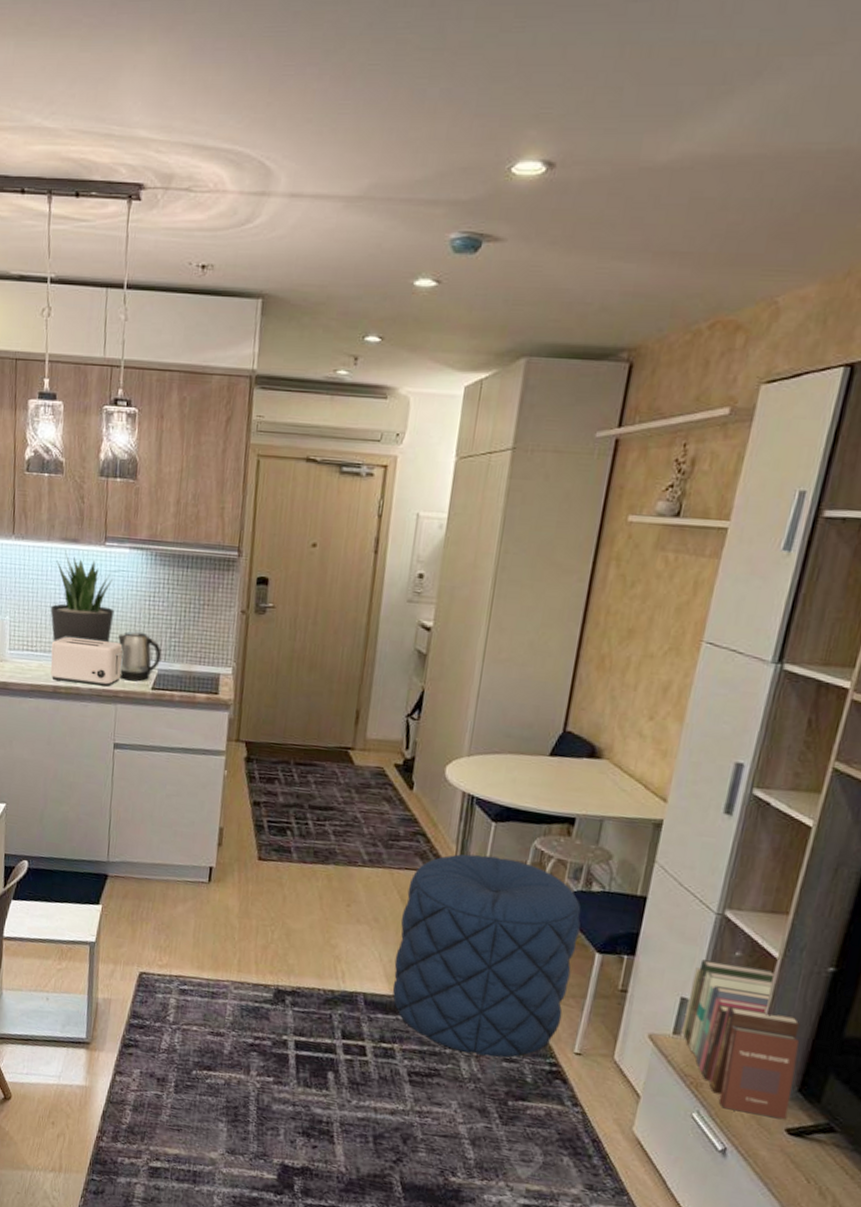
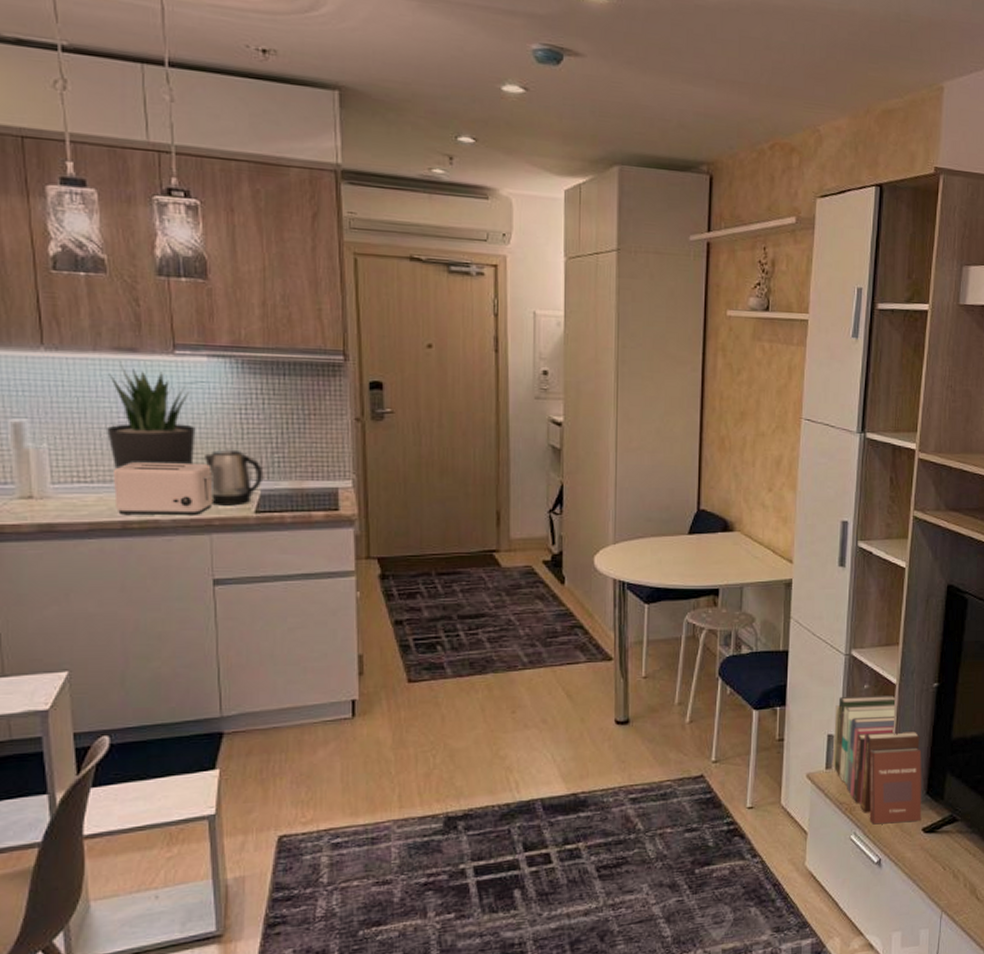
pouf: present [392,854,581,1058] -> none [568,637,736,833]

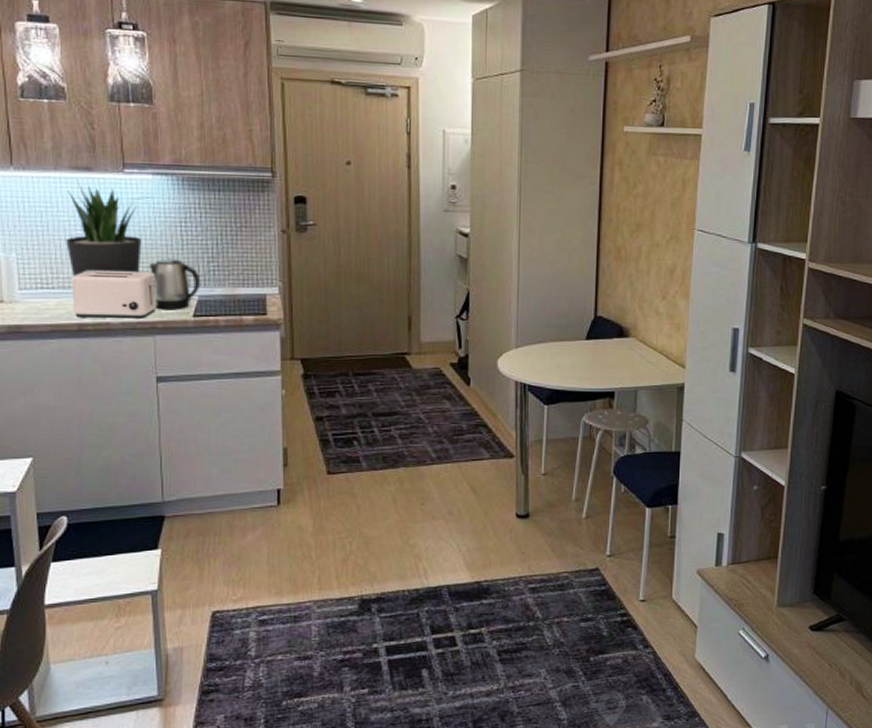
books: present [832,694,922,825] -> none [721,496,810,621]

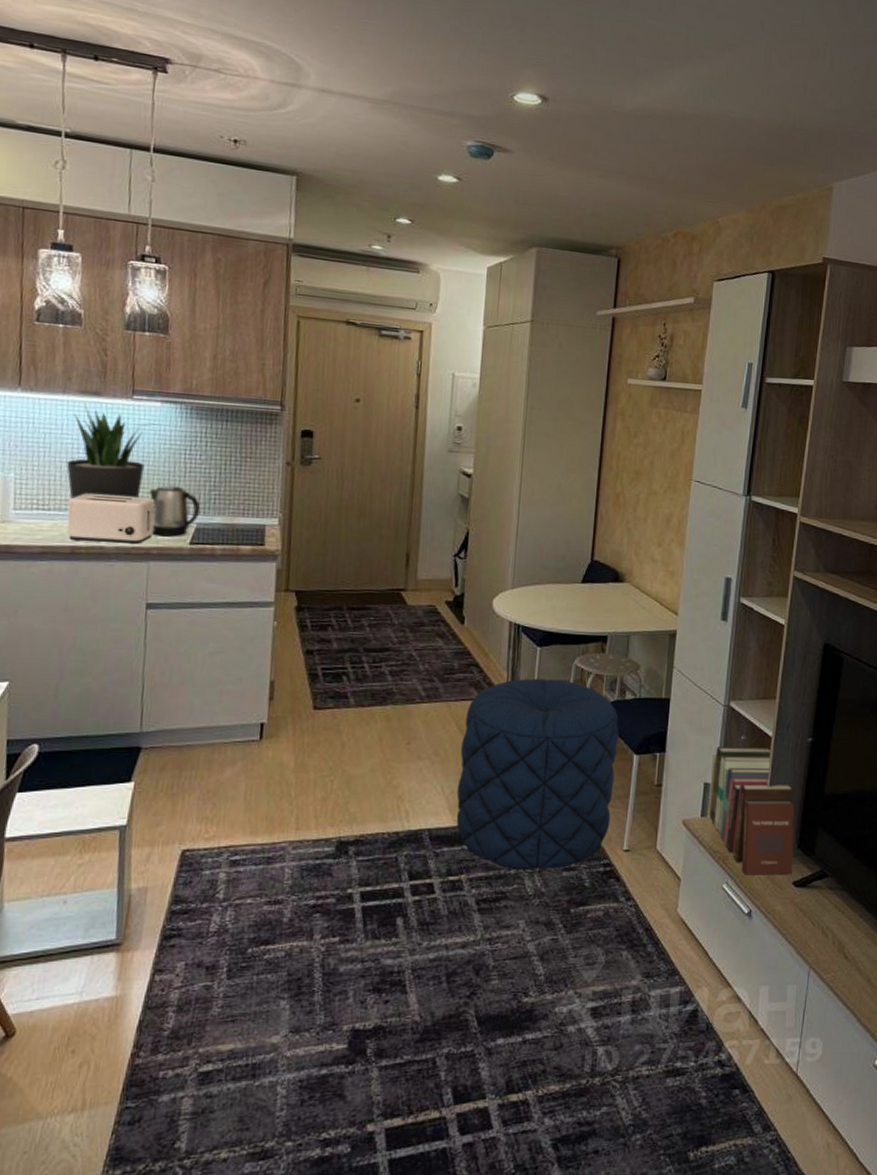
pouf: none [473,436,630,621] -> present [456,678,619,869]
books: none [721,496,810,621] -> present [707,746,795,875]

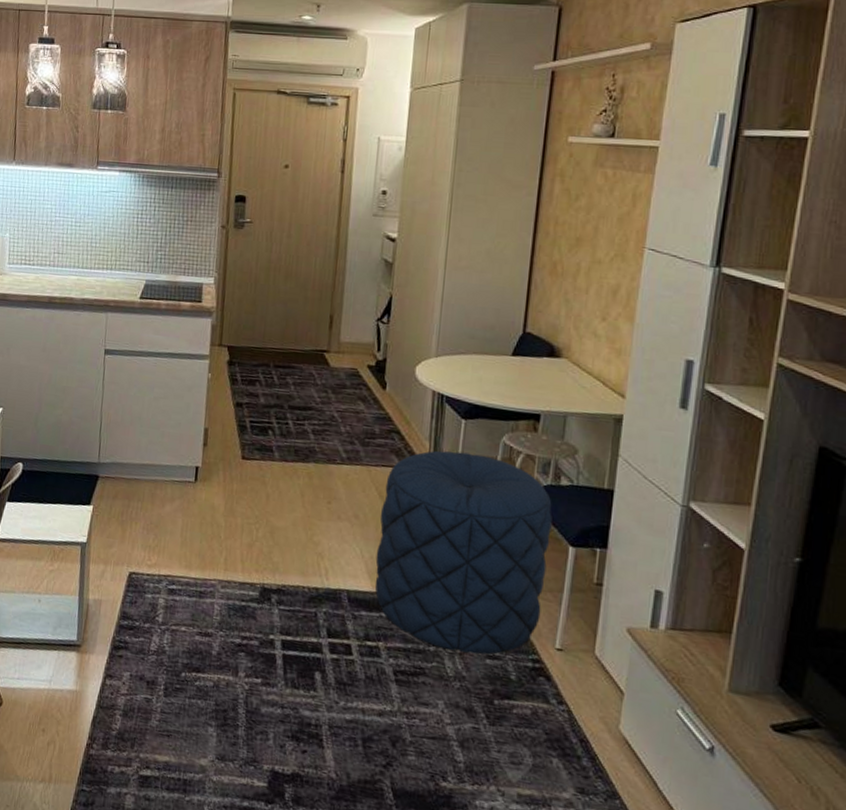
planter: present [66,403,145,499] -> none [47,174,106,257]
toaster: present [67,493,155,545] -> none [46,251,113,298]
kettle: present [149,485,201,537] -> none [109,245,149,292]
books: present [707,746,795,875] -> none [658,551,775,716]

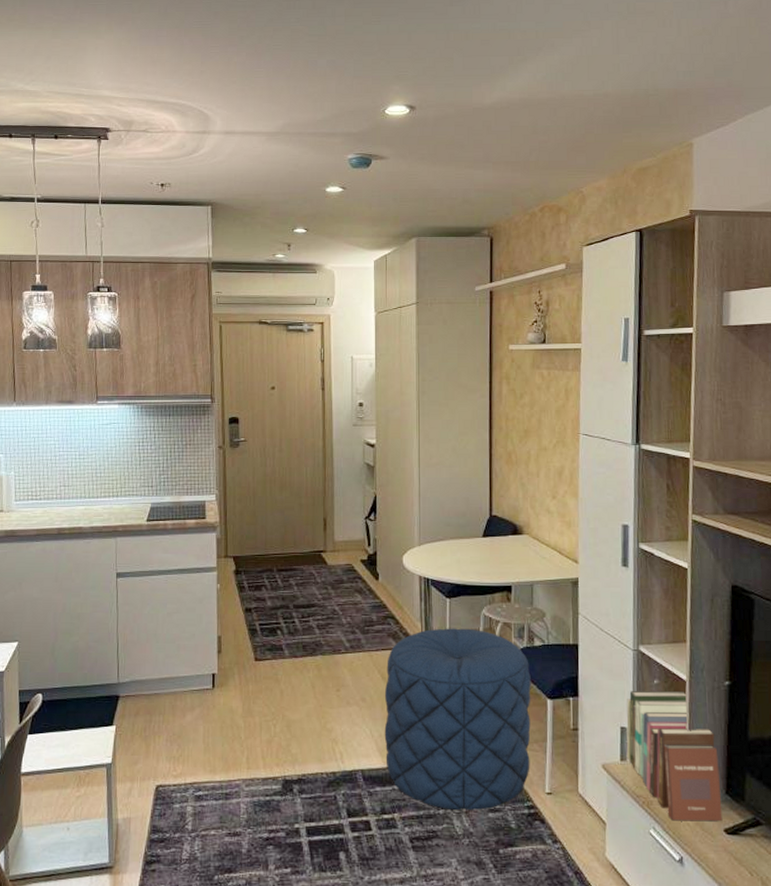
books: none [658,551,775,716] -> present [626,690,723,822]

